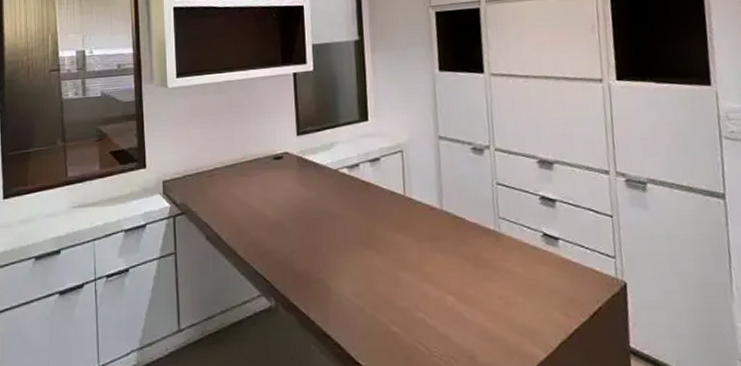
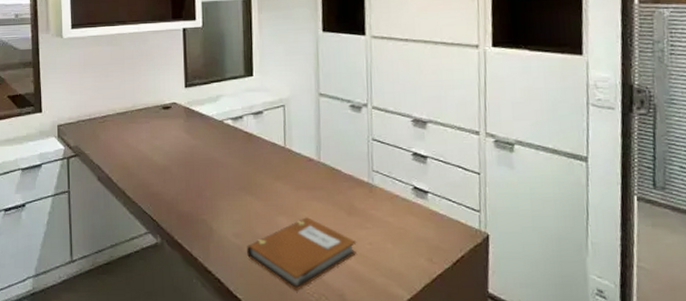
notebook: none [368,271,486,354] -> present [247,217,357,291]

